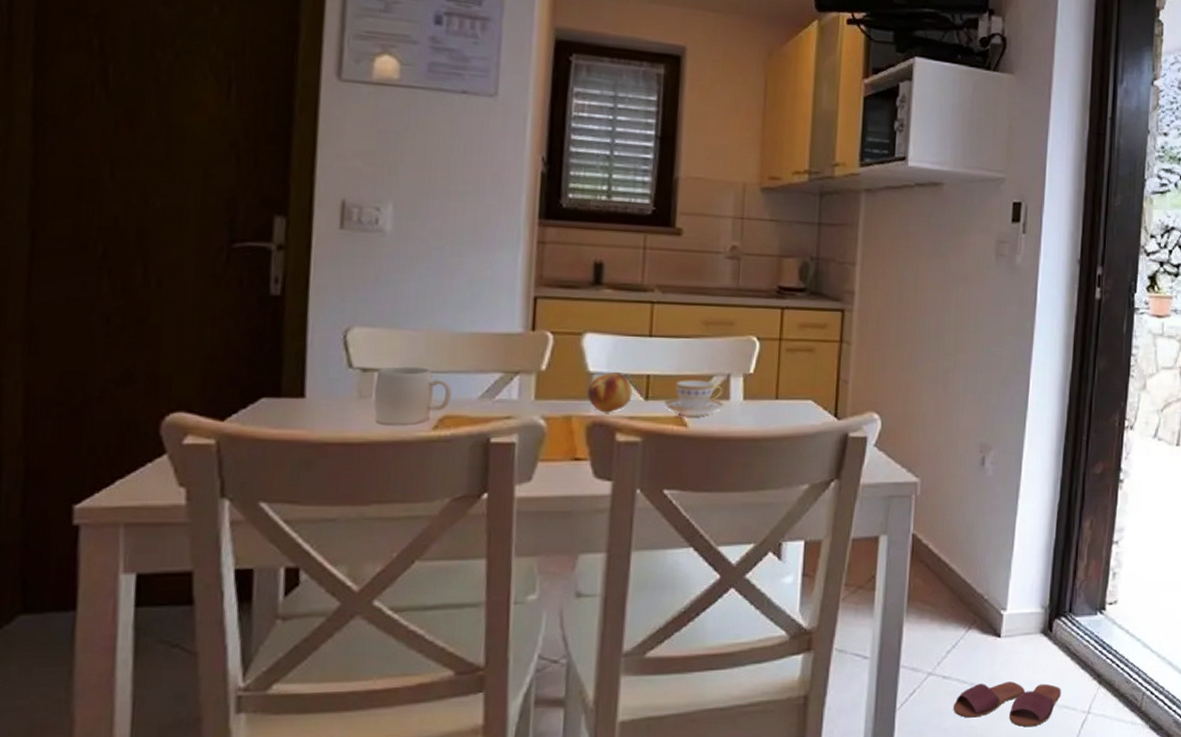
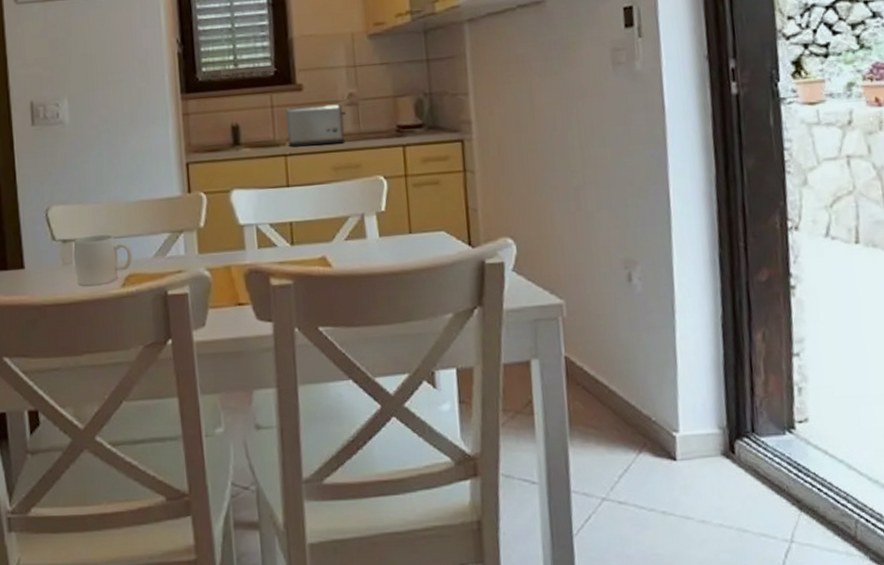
fruit: present [587,372,633,413] -> none [241,222,279,261]
toaster: none [658,251,726,297] -> present [286,104,346,147]
teacup: present [663,380,725,416] -> none [307,222,363,257]
slippers: present [954,681,1061,726] -> none [634,507,756,555]

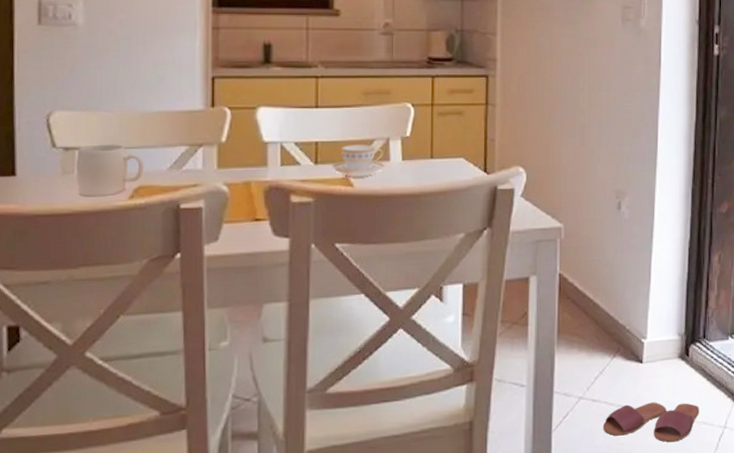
toaster: present [286,104,346,147] -> none [321,30,380,70]
teacup: none [307,222,363,257] -> present [330,144,386,177]
slippers: none [634,507,756,555] -> present [604,402,699,442]

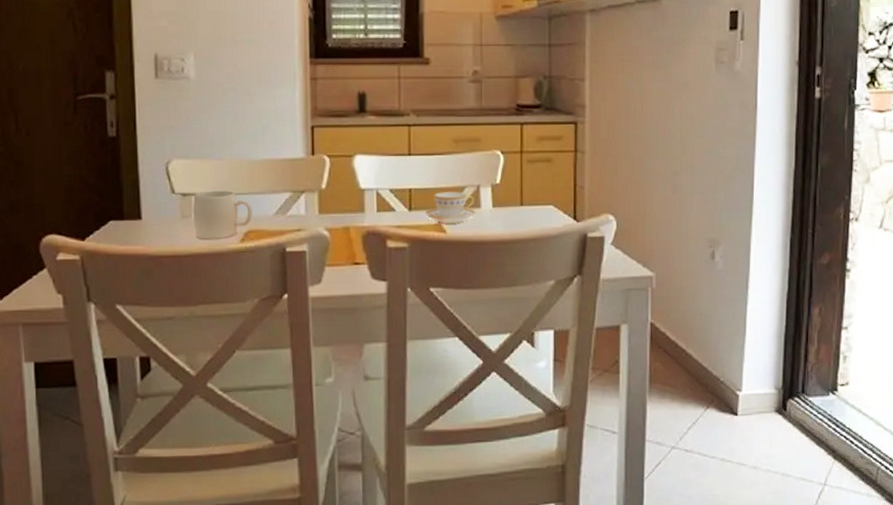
slippers: present [604,402,699,442] -> none [697,455,798,496]

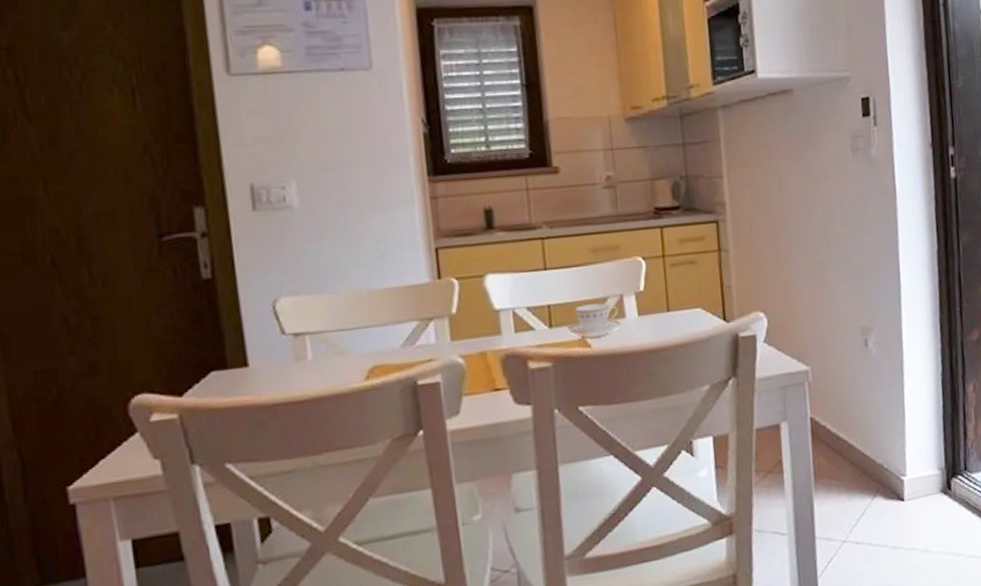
mug: present [193,190,252,240] -> none [307,325,377,382]

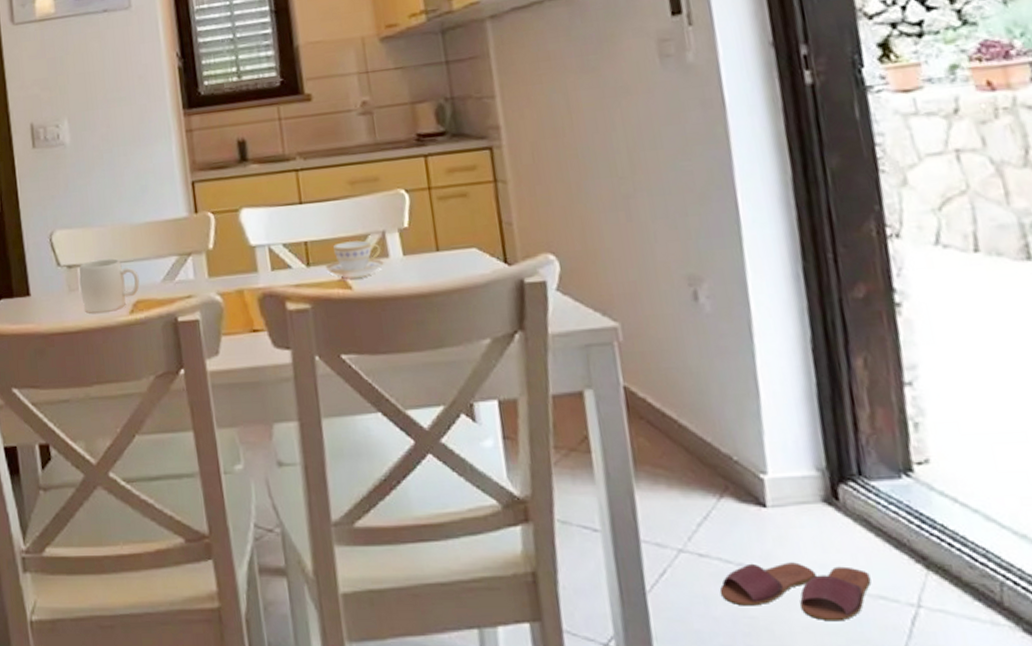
mug: none [307,325,377,382] -> present [79,258,140,314]
slippers: none [870,537,967,579] -> present [720,562,871,620]

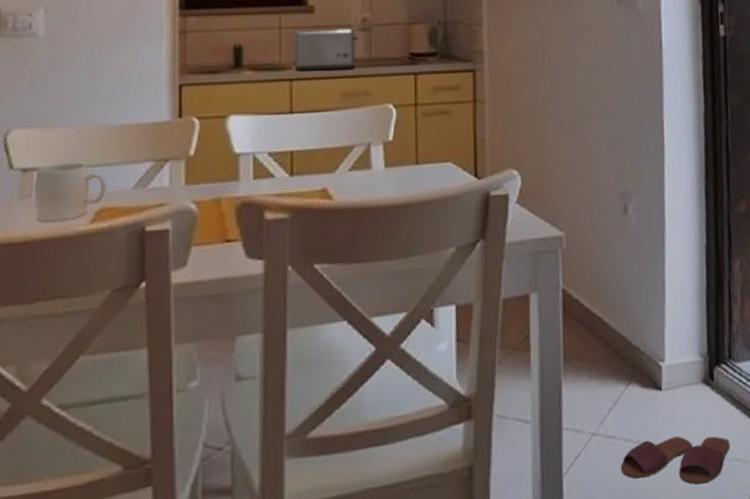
toaster: none [295,113,360,162] -> present [295,28,358,72]
teacup: present [324,240,385,279] -> none [307,151,367,189]

